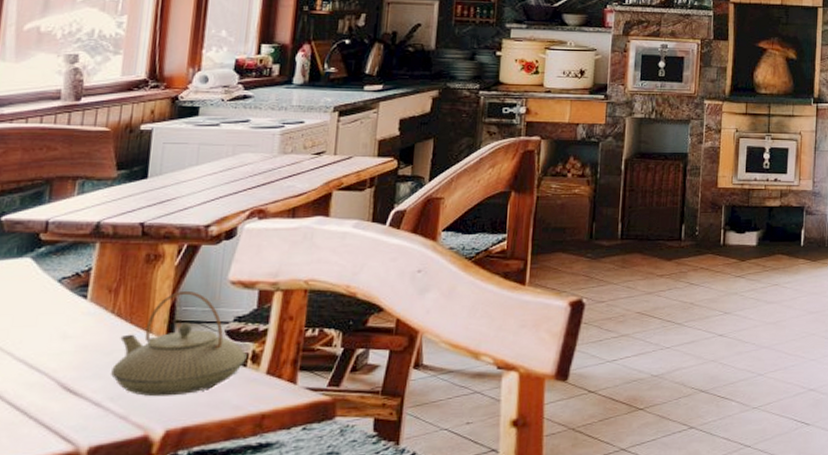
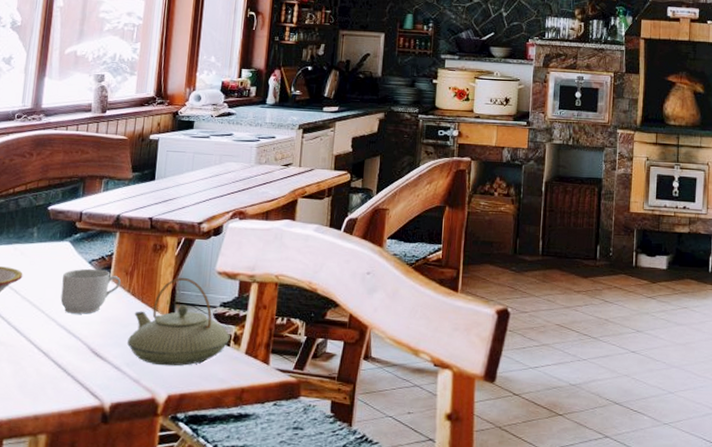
mug: none [19,288,102,344] -> present [60,268,121,314]

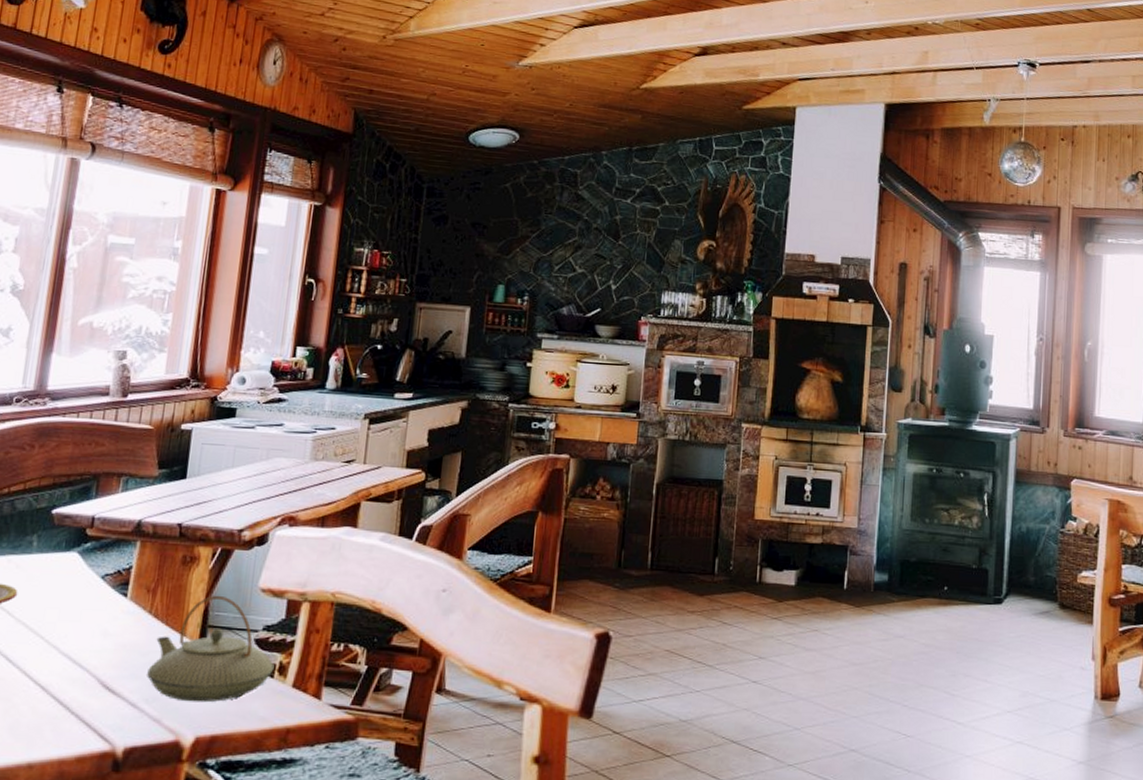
mug: present [60,268,121,314] -> none [64,585,141,640]

